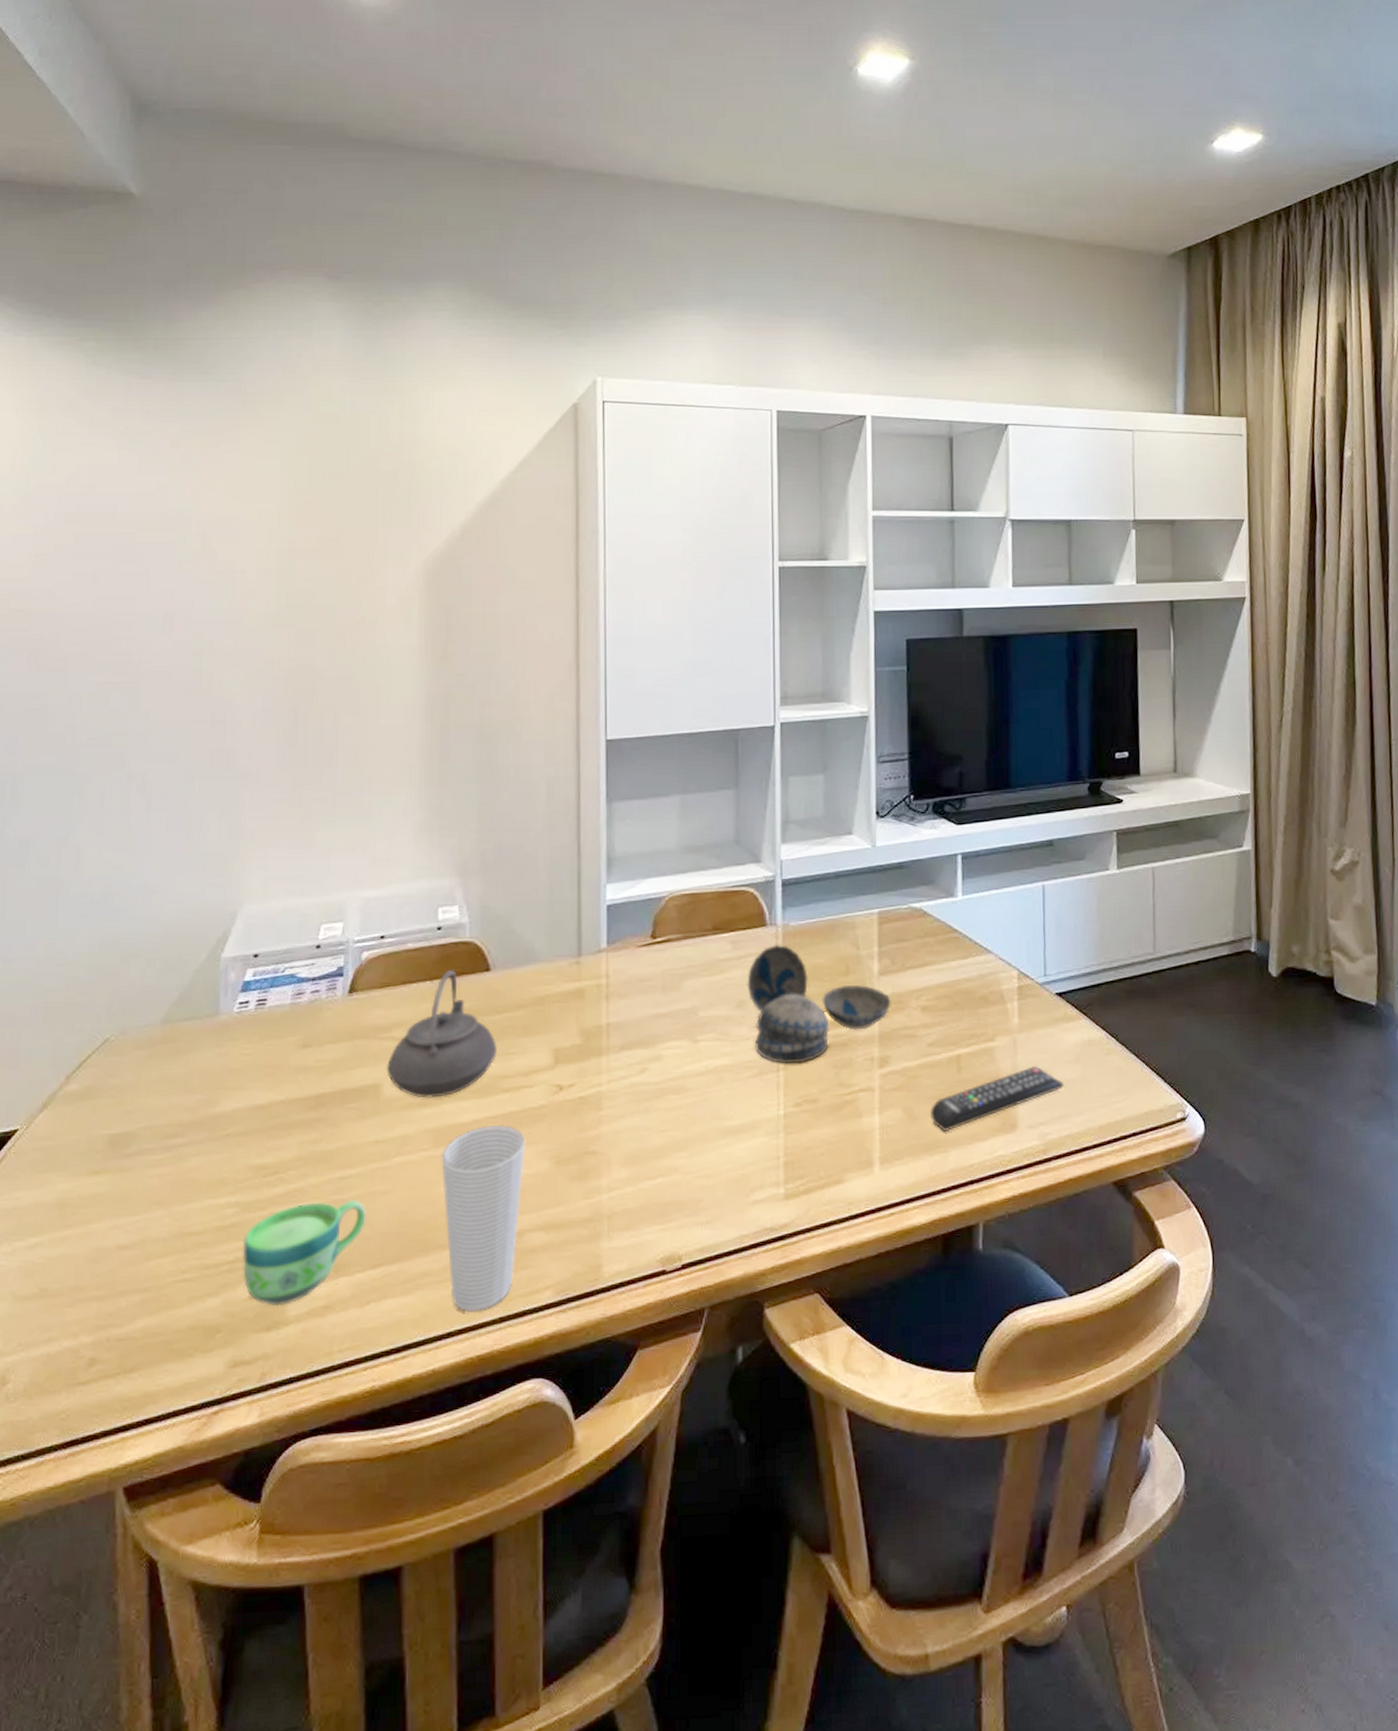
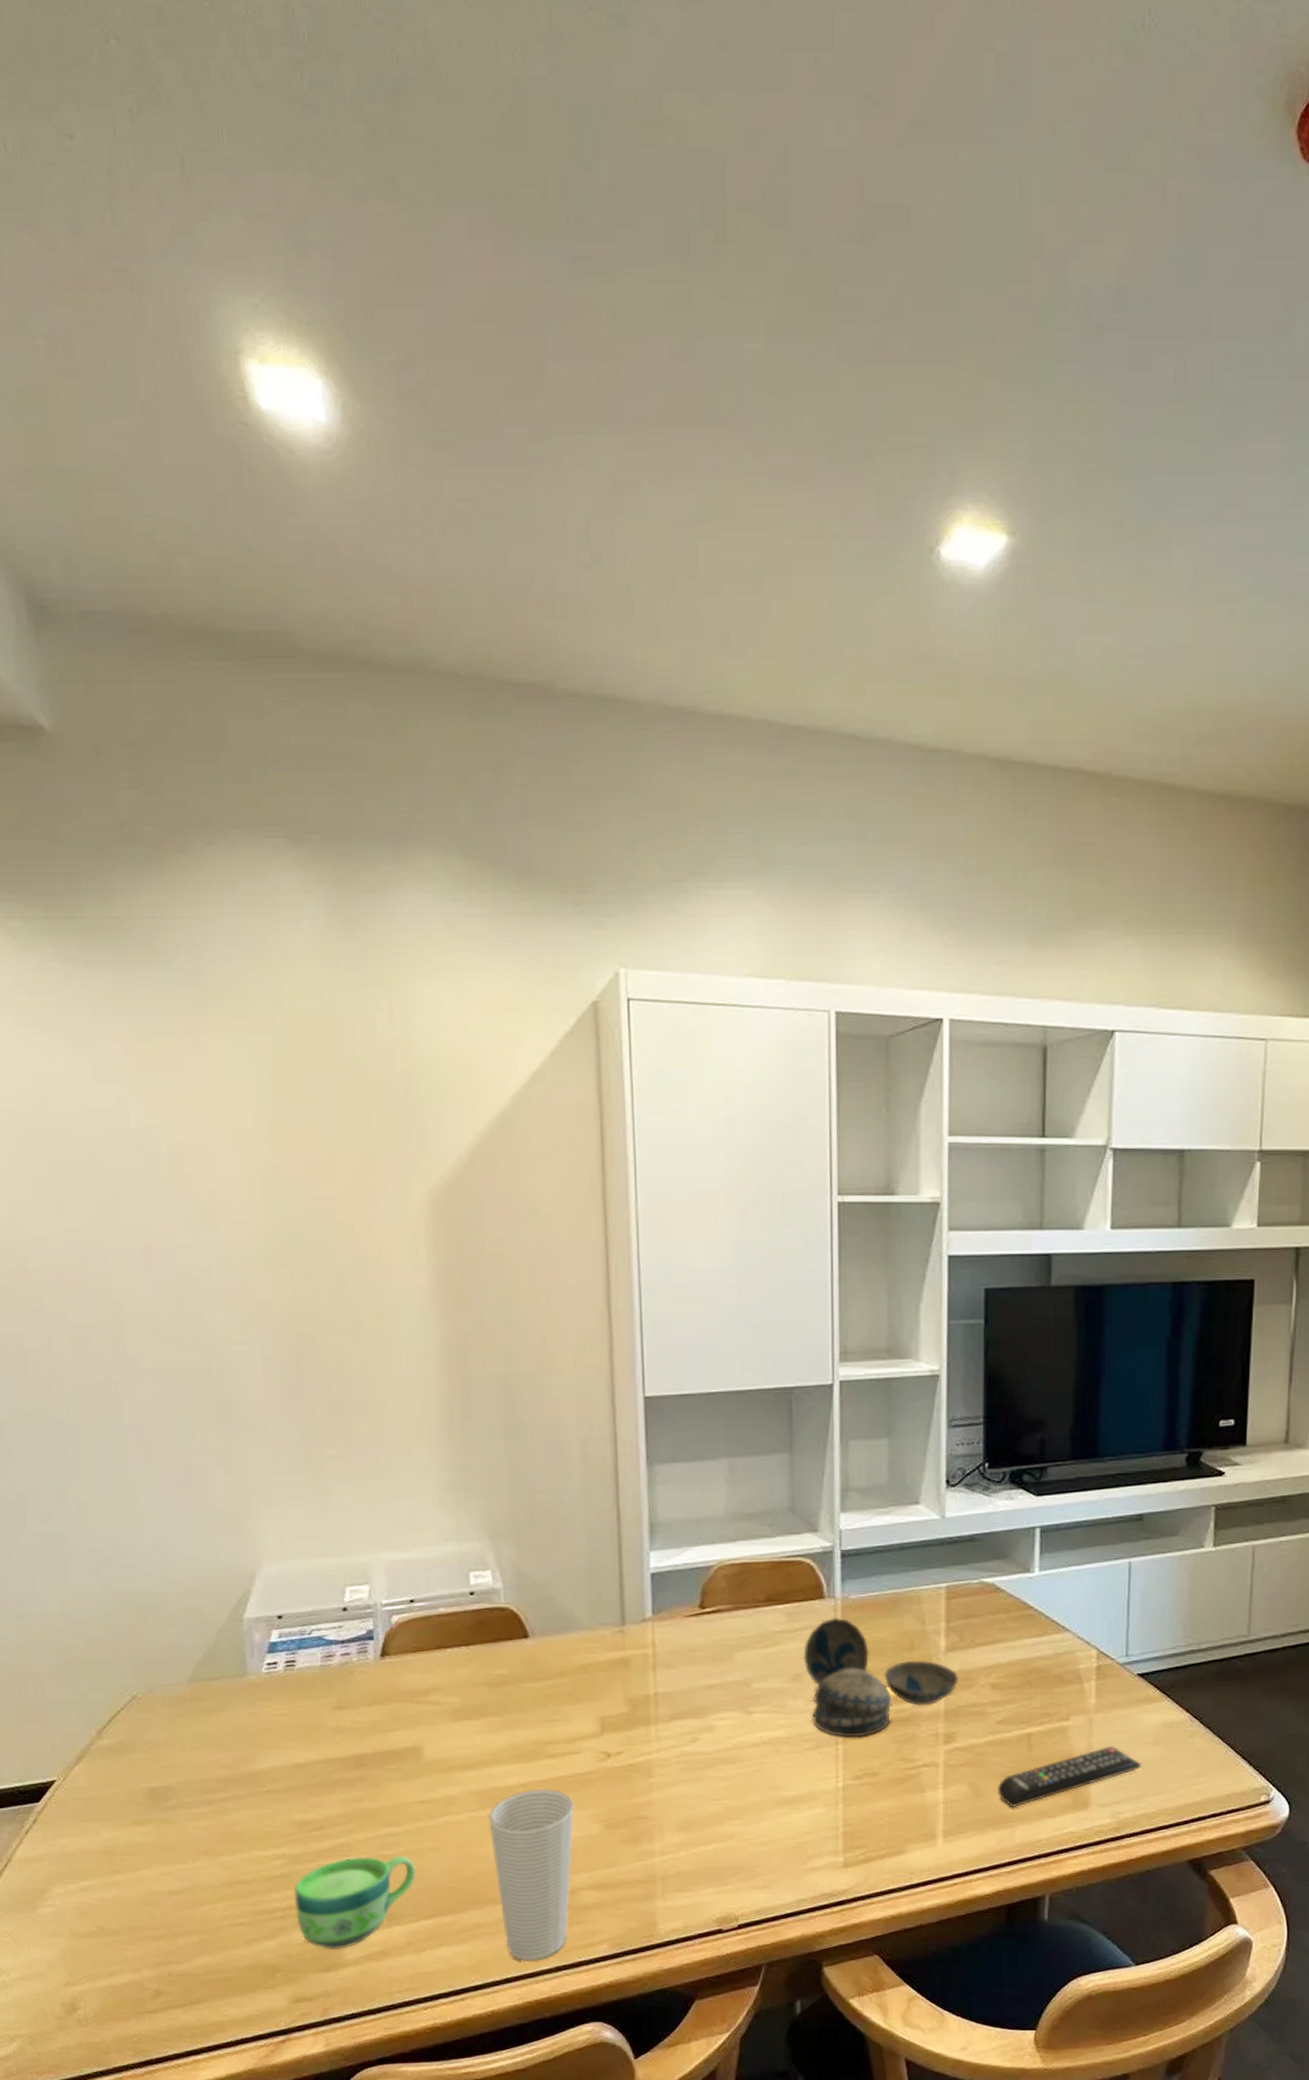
teapot: present [387,970,497,1098] -> none [426,1636,540,1761]

